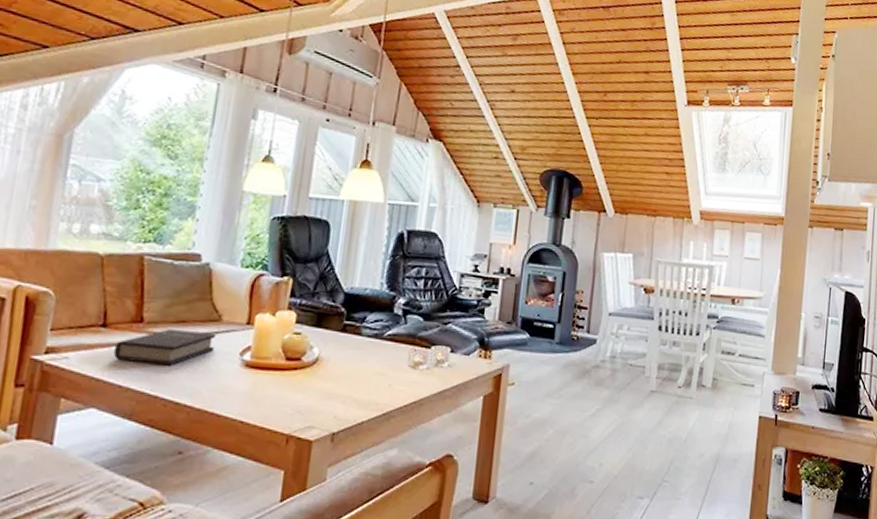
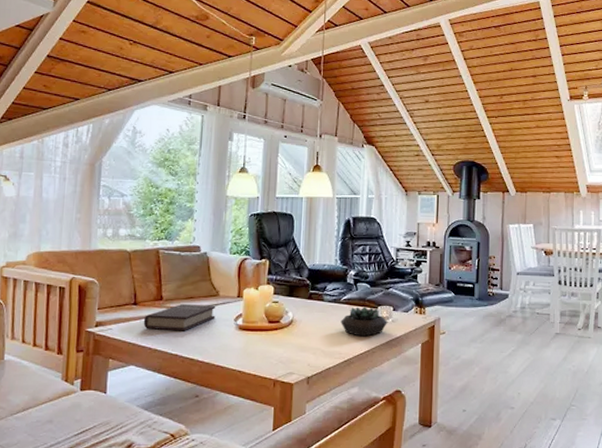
succulent plant: none [381,345,442,384] -> present [341,306,387,337]

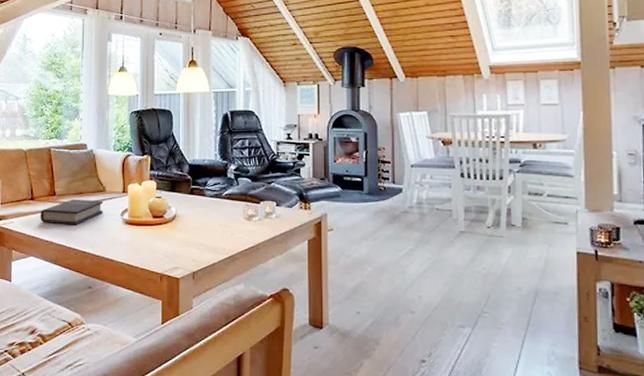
succulent plant: present [341,306,387,337] -> none [223,202,271,233]

